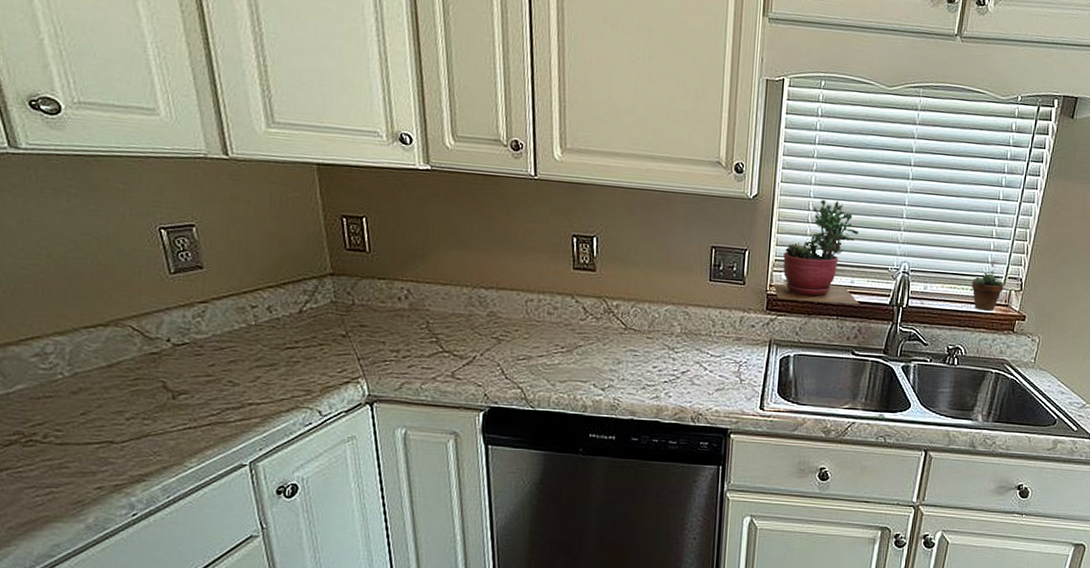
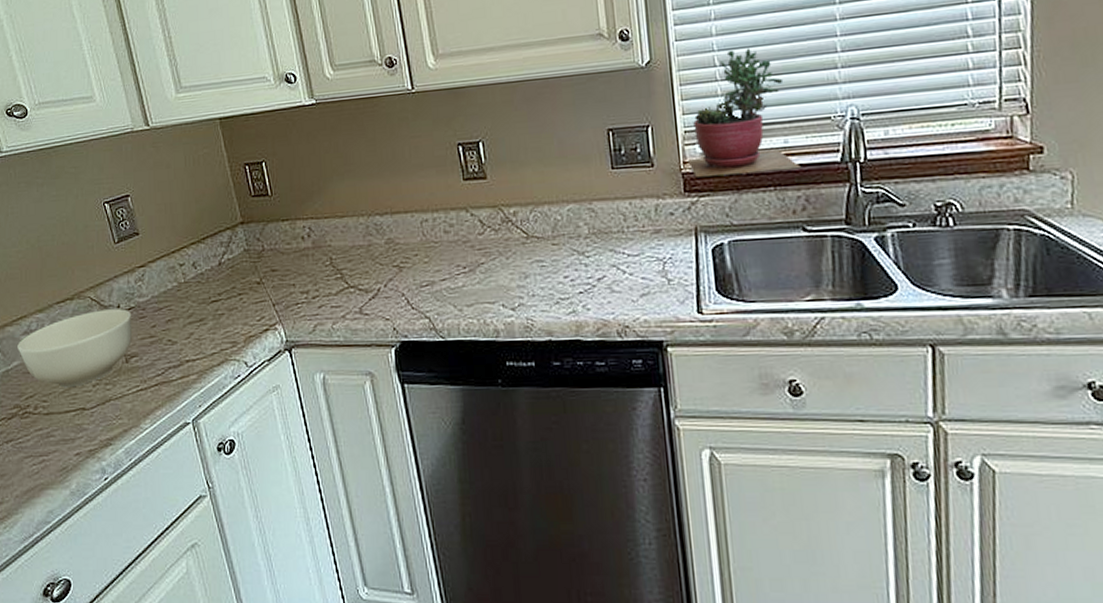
bowl: none [24,341,185,418] -> present [17,309,133,387]
succulent plant: present [971,261,1004,312] -> none [951,82,1001,151]

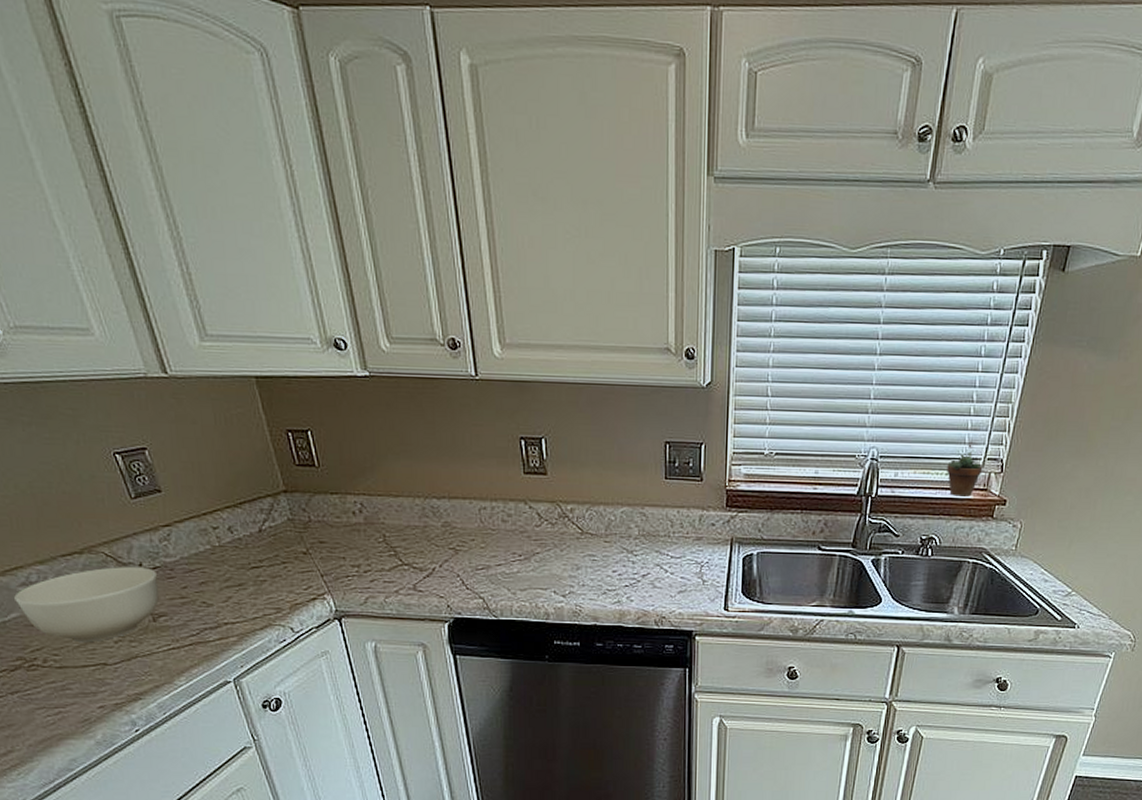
succulent plant: present [687,48,801,177] -> none [732,383,825,497]
succulent plant: none [951,82,1001,151] -> present [947,441,983,498]

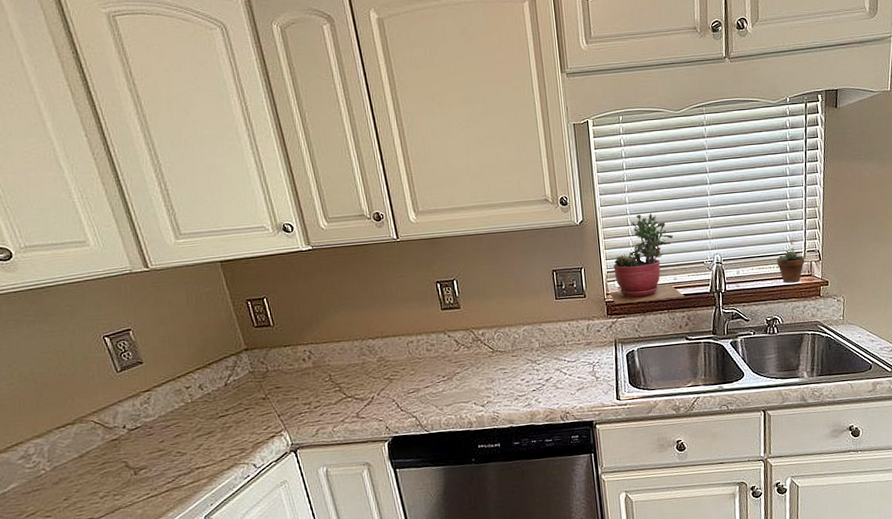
bowl: present [14,567,160,642] -> none [14,428,140,502]
succulent plant: none [732,383,825,497] -> present [609,213,685,304]

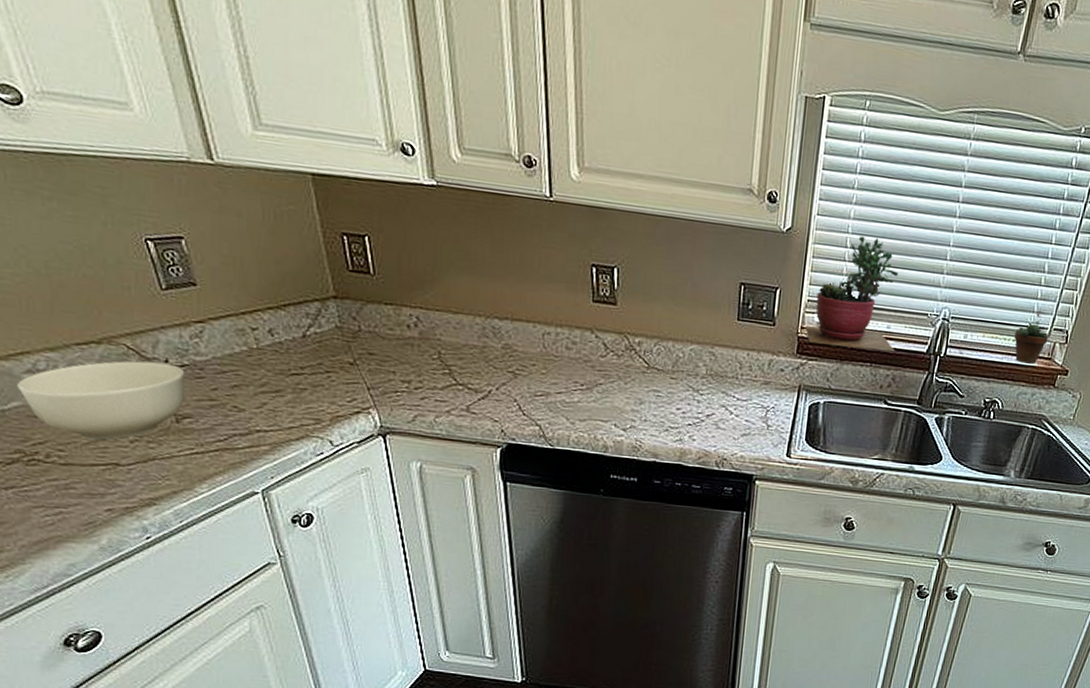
bowl: none [14,428,140,502] -> present [17,361,186,440]

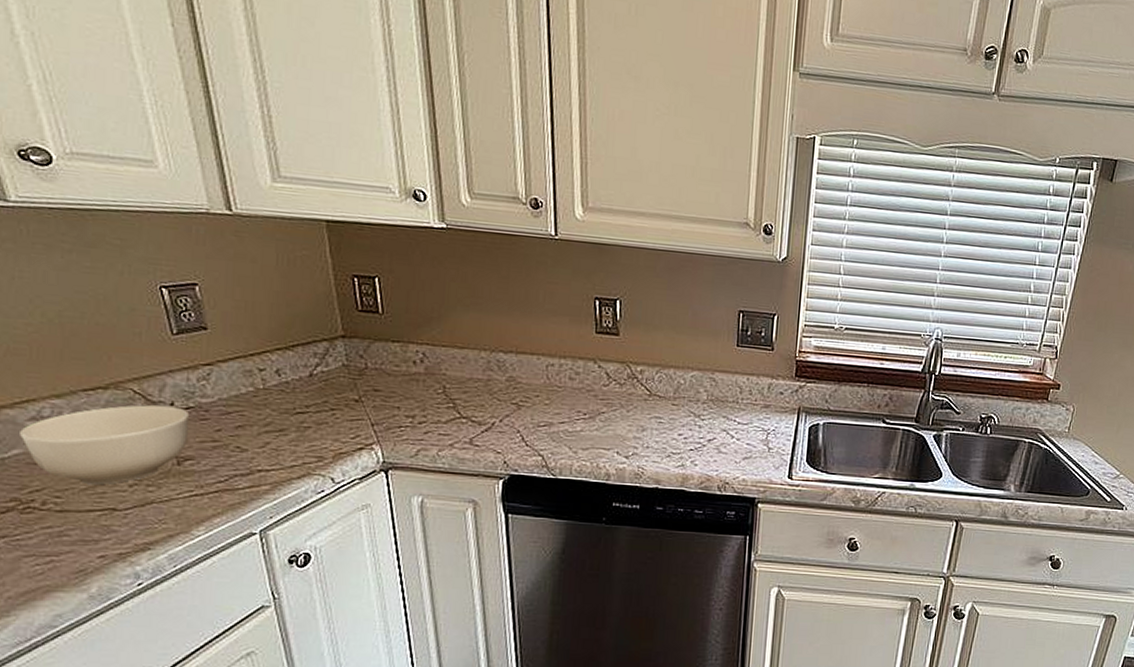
succulent plant: present [805,235,899,352] -> none [802,262,892,372]
succulent plant: present [1014,310,1049,365] -> none [1006,328,1039,381]

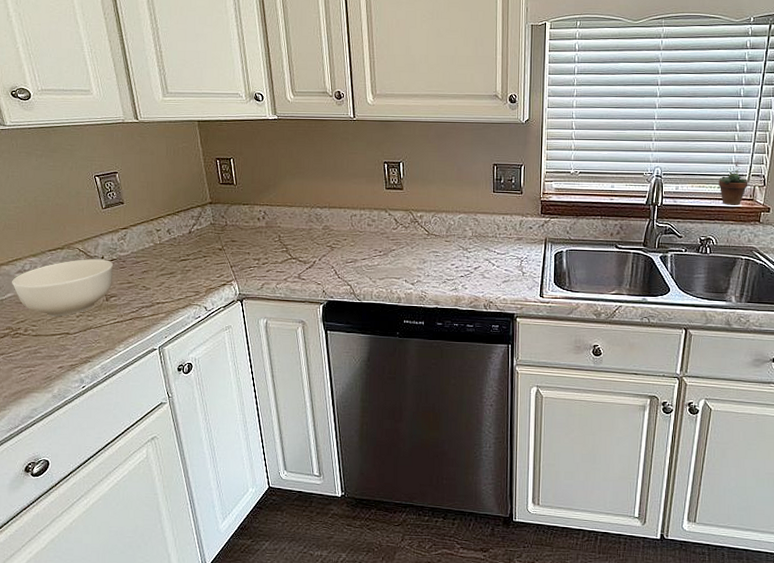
succulent plant: none [1006,328,1039,381] -> present [719,161,748,206]

